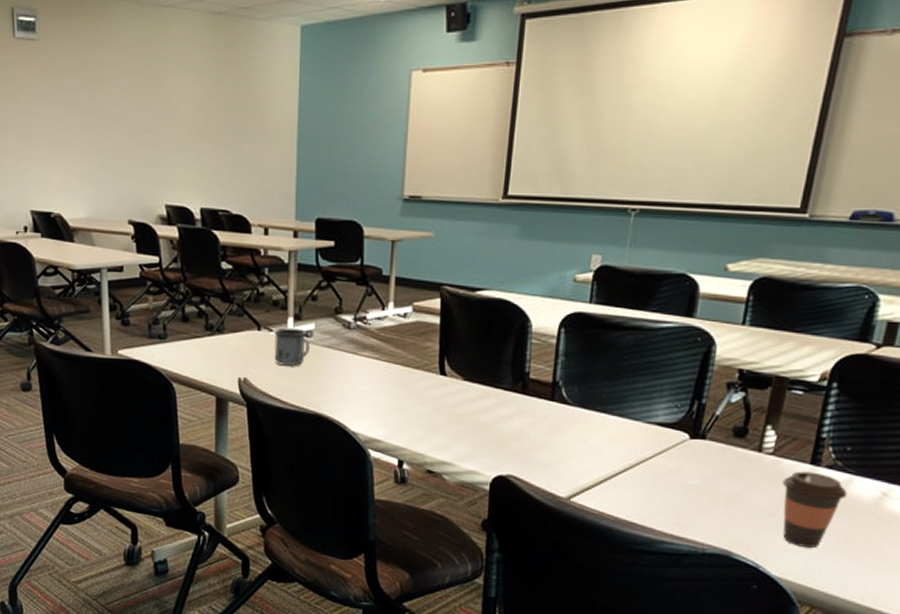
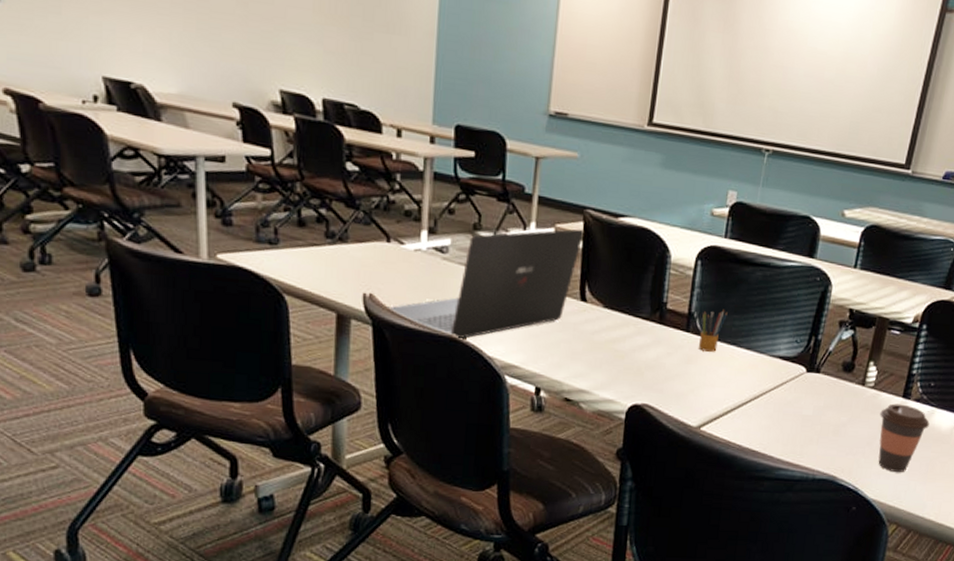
laptop: none [259,305,442,416] -> present [387,229,585,339]
mug: present [274,327,310,366] -> none [405,241,445,284]
pencil box: none [564,376,596,421] -> present [698,309,728,352]

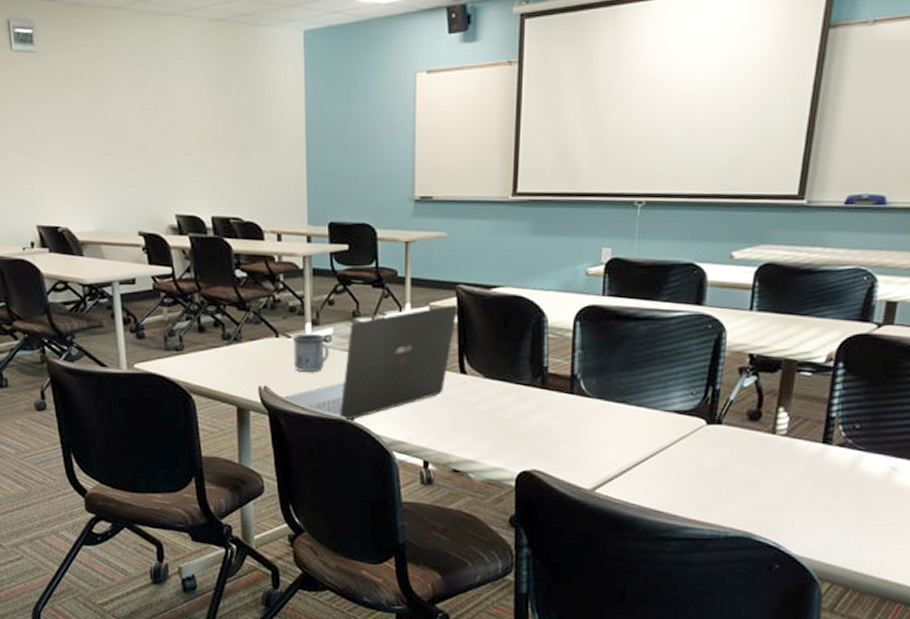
mug: none [405,241,445,284] -> present [292,333,329,372]
pencil box: present [698,309,728,352] -> none [584,367,613,412]
coffee cup: present [878,403,930,472] -> none [797,451,859,525]

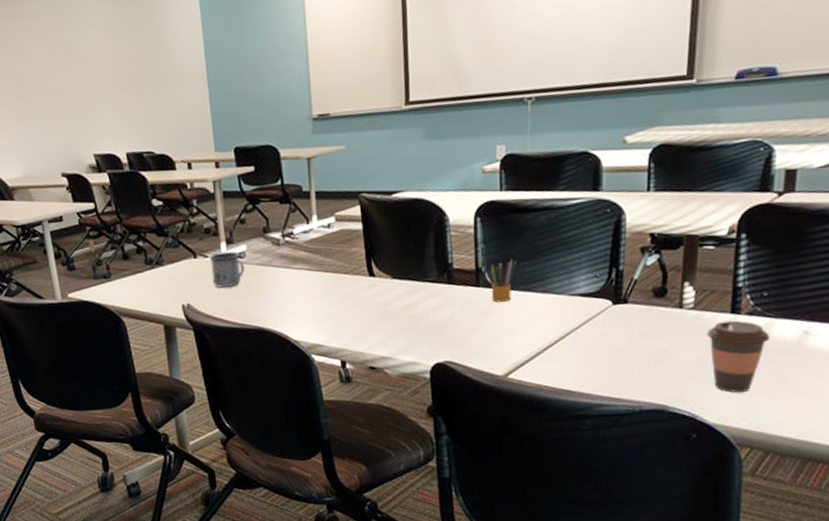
laptop: present [280,304,458,421] -> none [202,212,362,330]
pencil box: none [584,367,613,412] -> present [491,258,516,302]
coffee cup: none [797,451,859,525] -> present [707,320,770,393]

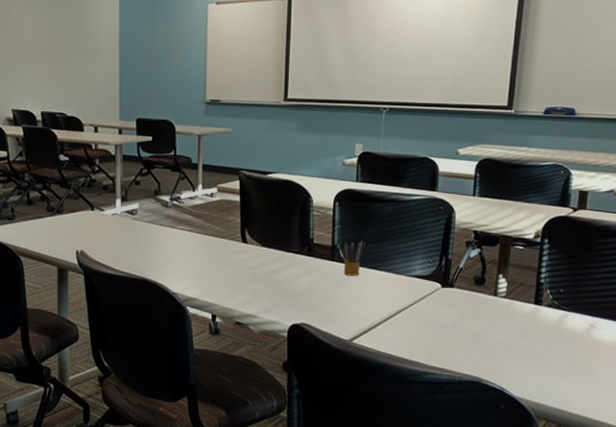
mug: present [209,251,245,288] -> none [105,207,135,239]
coffee cup: present [707,320,770,393] -> none [515,310,564,372]

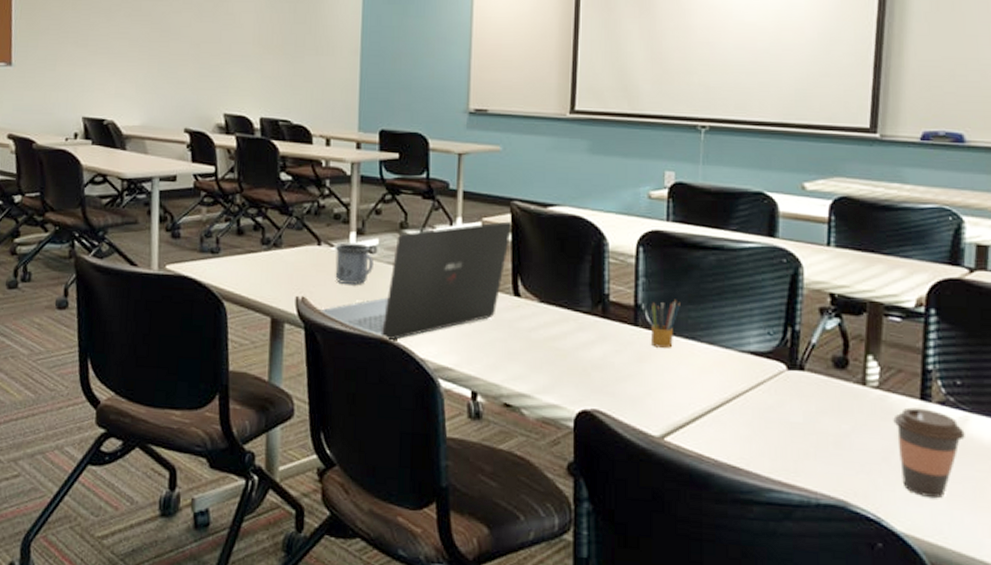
laptop: none [94,186,241,280] -> present [318,221,513,341]
mug: none [105,207,135,239] -> present [335,242,374,284]
coffee cup: none [515,310,564,372] -> present [893,407,965,498]

